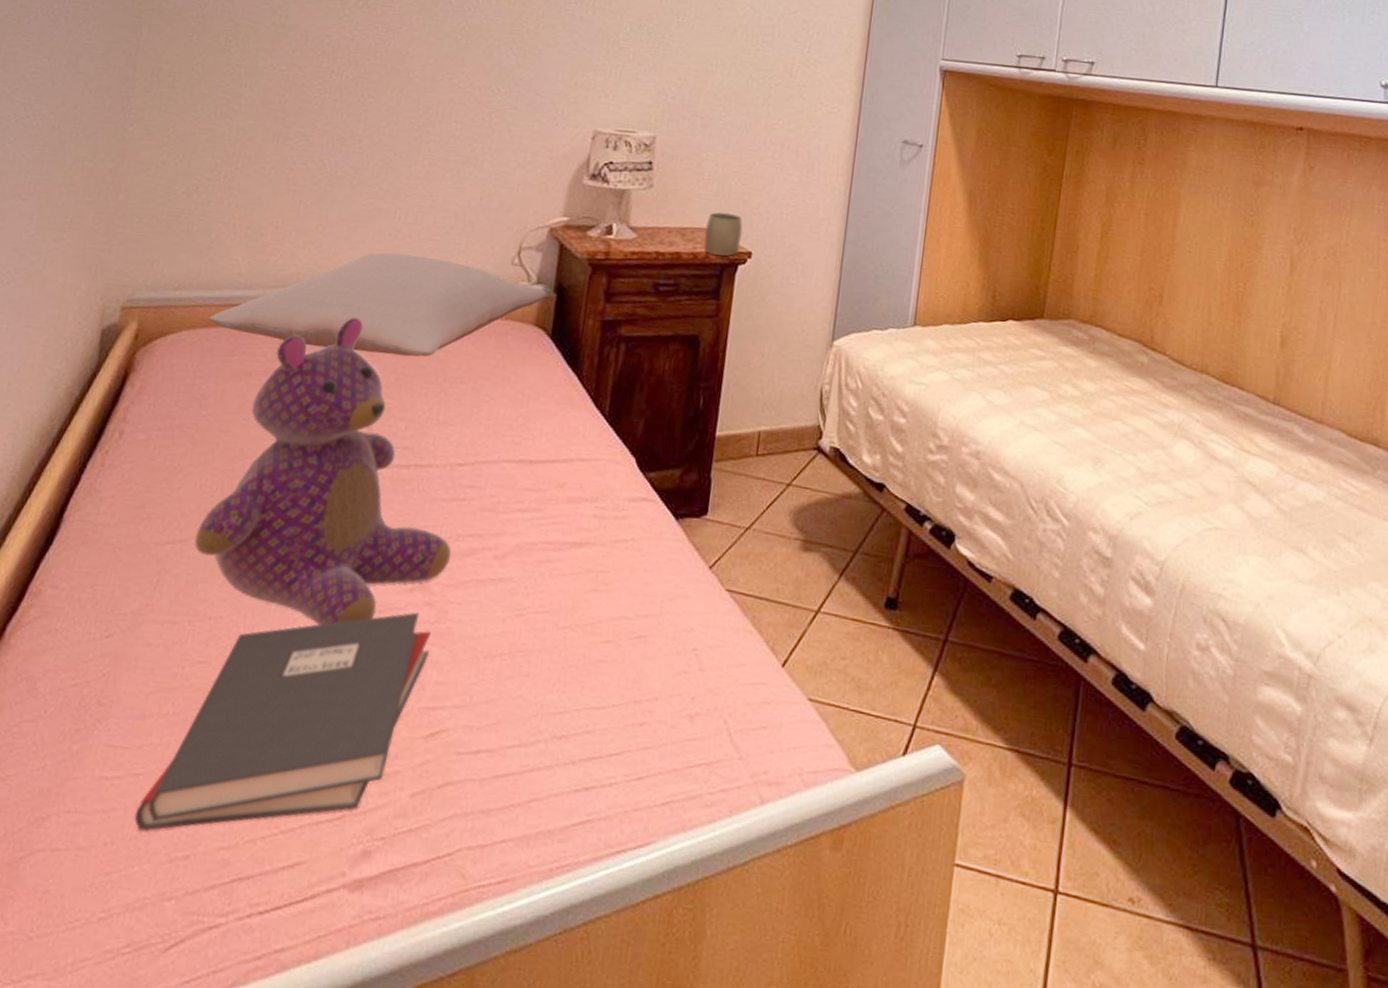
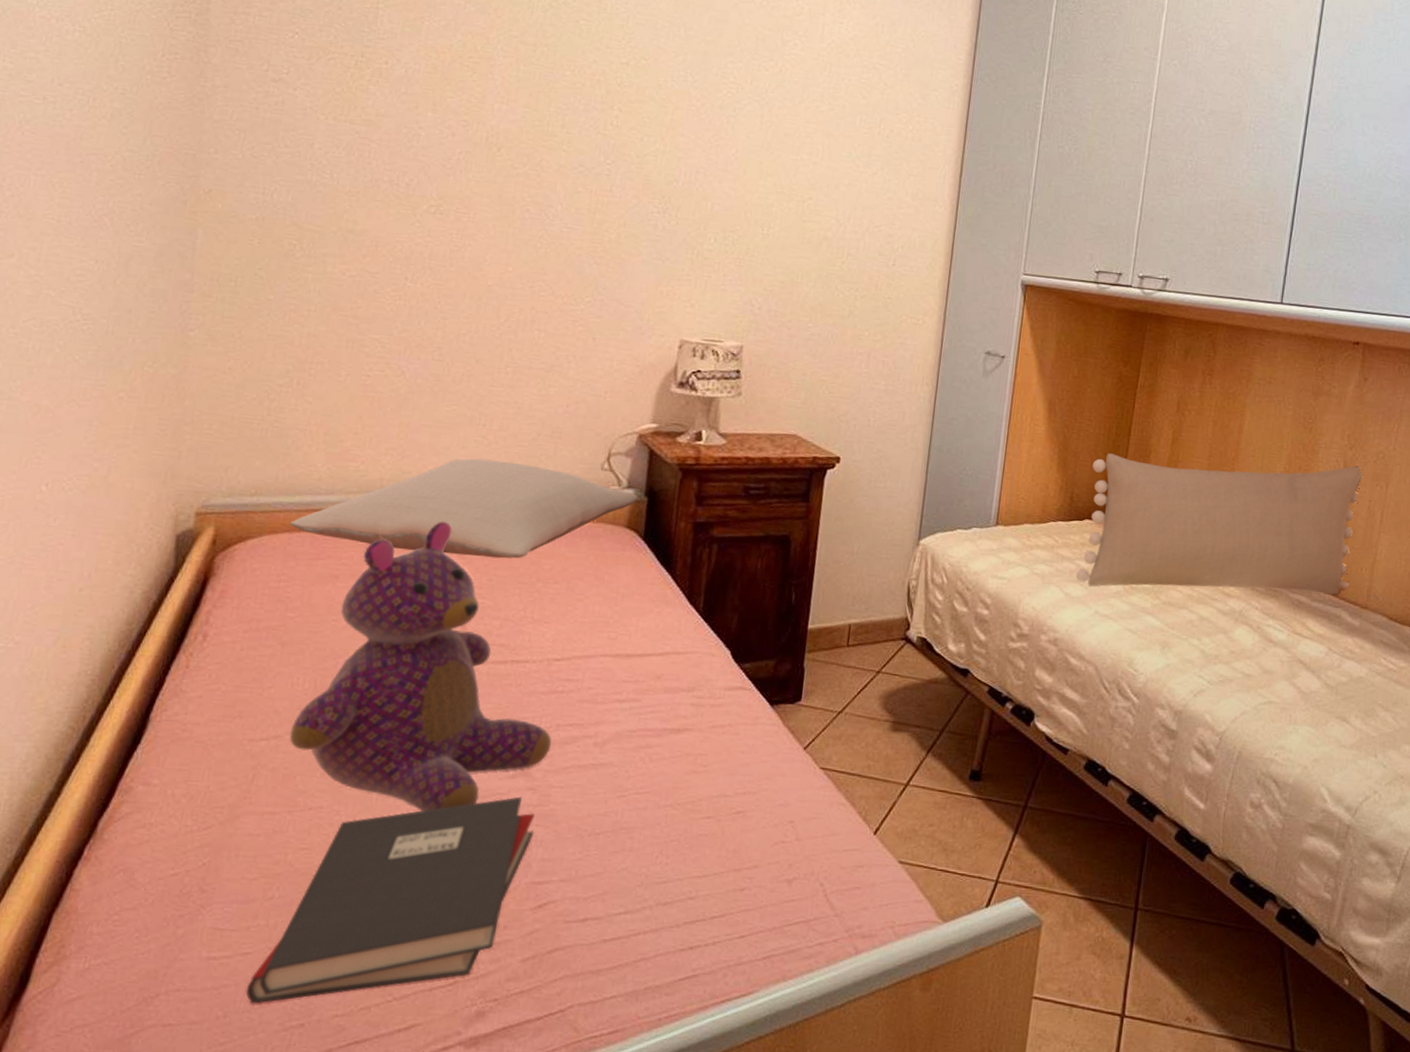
mug: present [704,212,743,256] -> none [793,419,831,461]
pillow: none [999,248,1314,408] -> present [1076,453,1364,595]

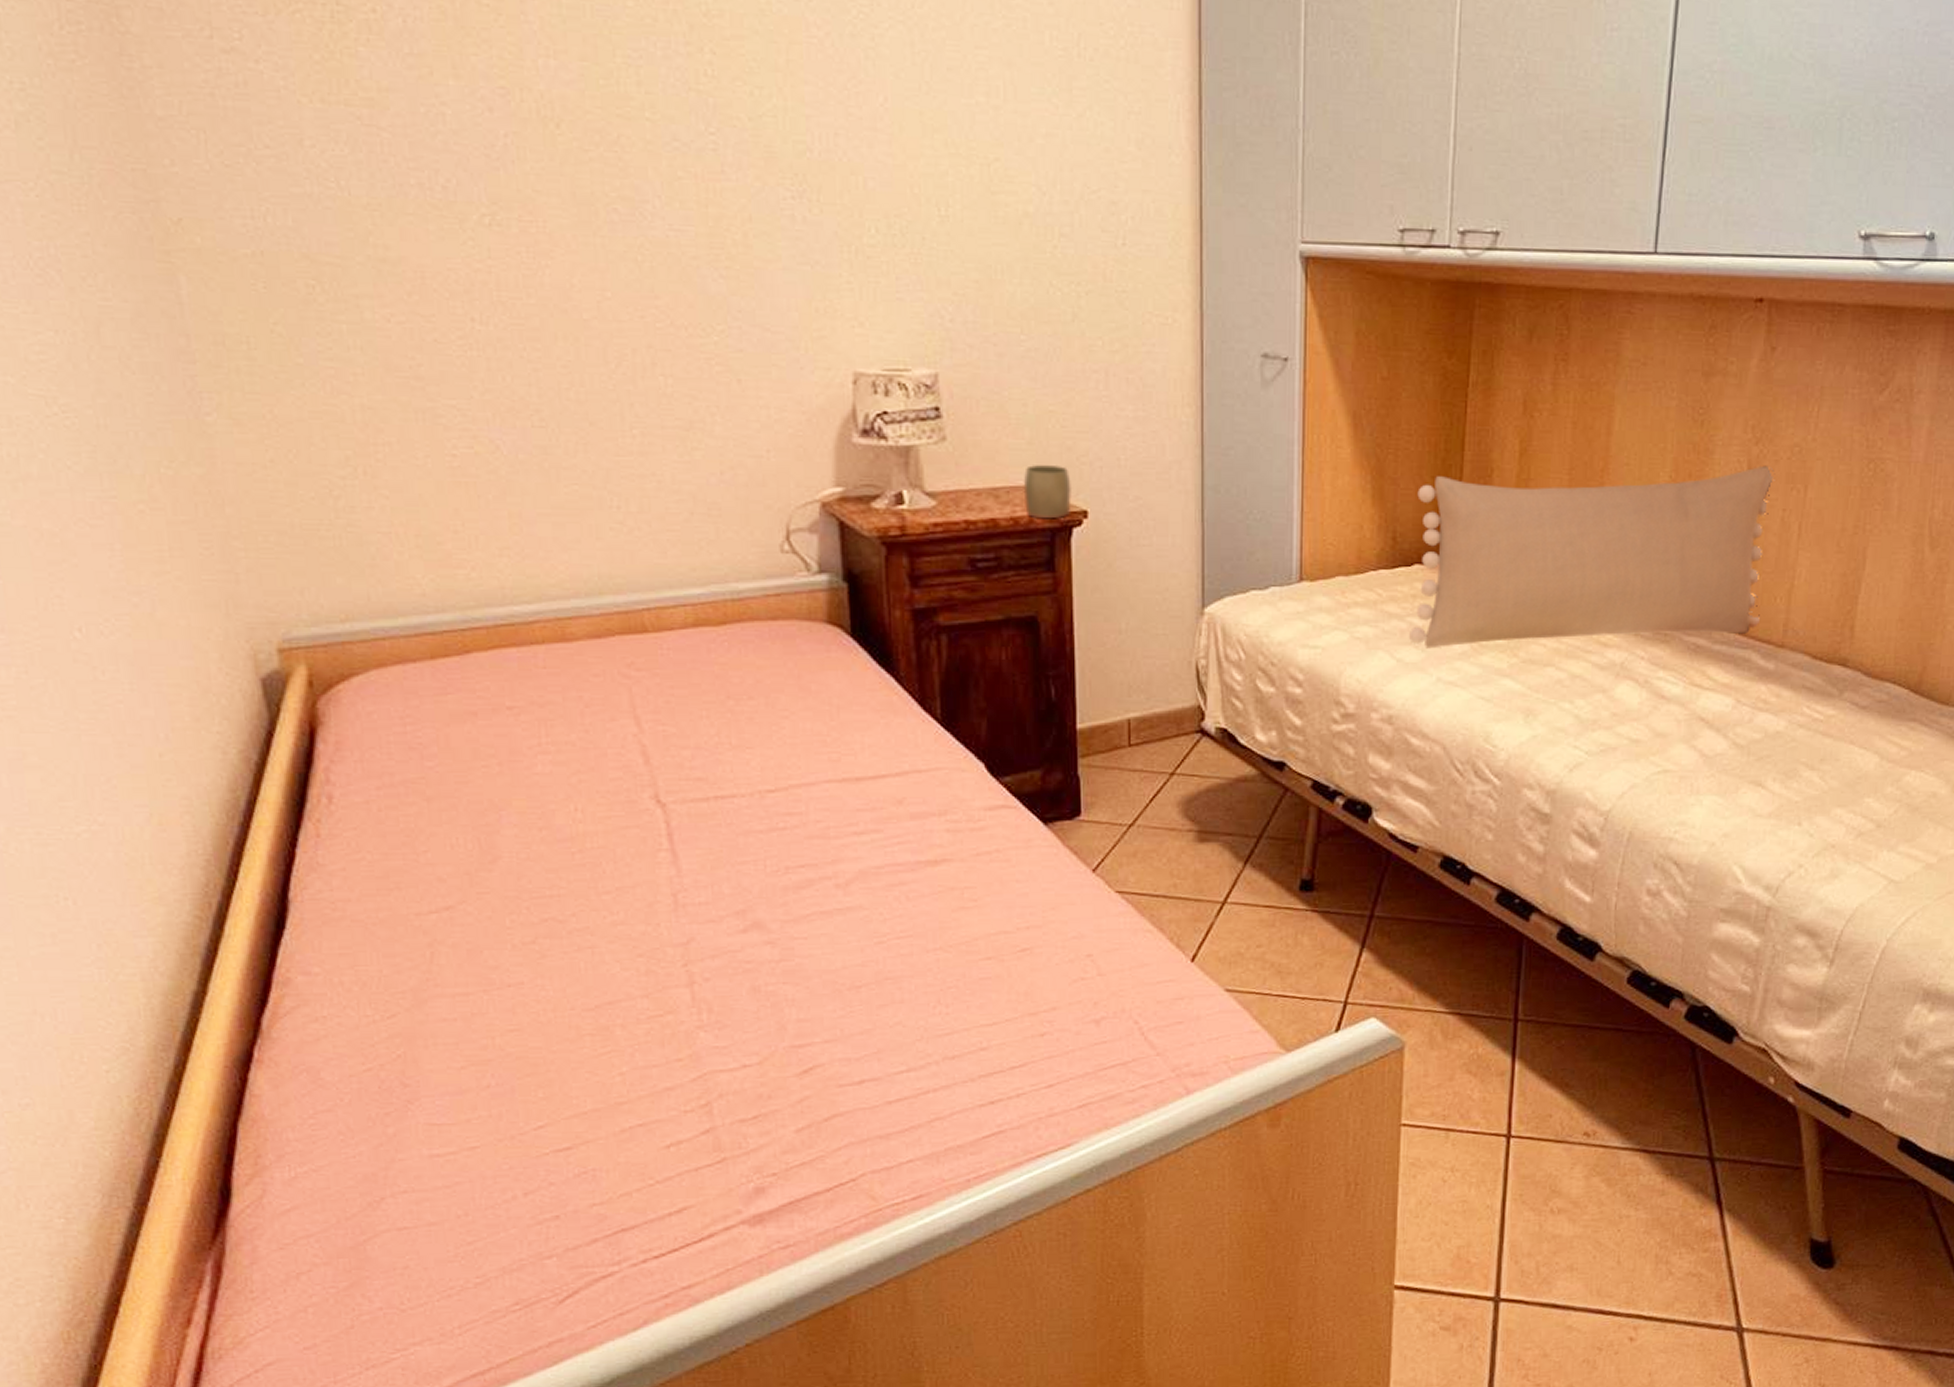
hardback book: present [245,796,536,1004] -> none [483,952,783,1200]
pillow: present [289,458,638,559] -> none [399,551,835,675]
teddy bear: present [289,521,552,812] -> none [462,633,784,979]
mug: none [793,419,831,461] -> present [1023,464,1071,519]

